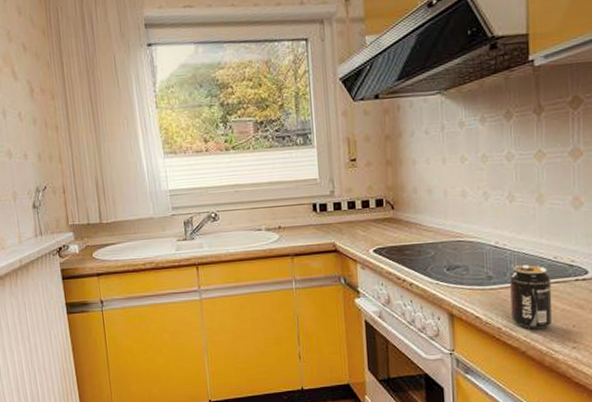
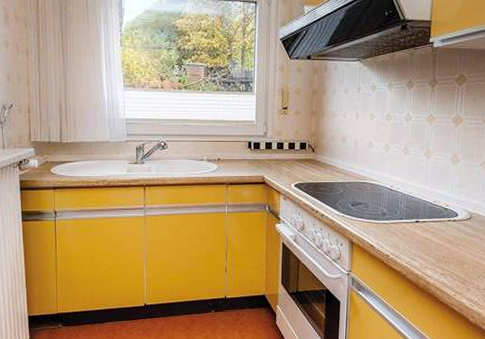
beverage can: present [510,264,553,330] -> none [398,206,431,258]

